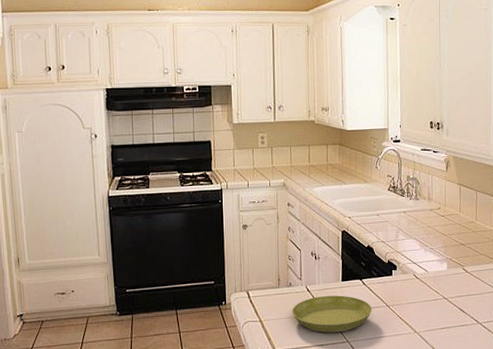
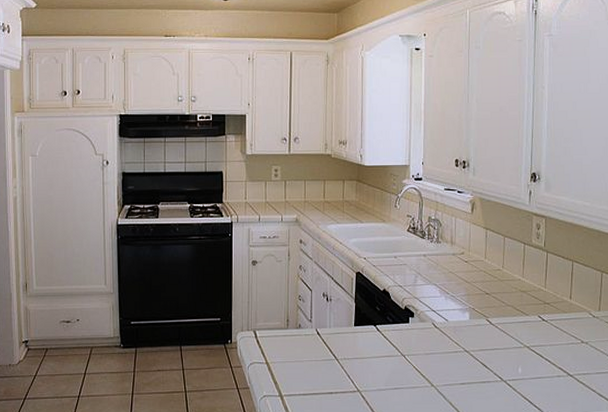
saucer: present [292,295,372,333] -> none [300,341,386,381]

